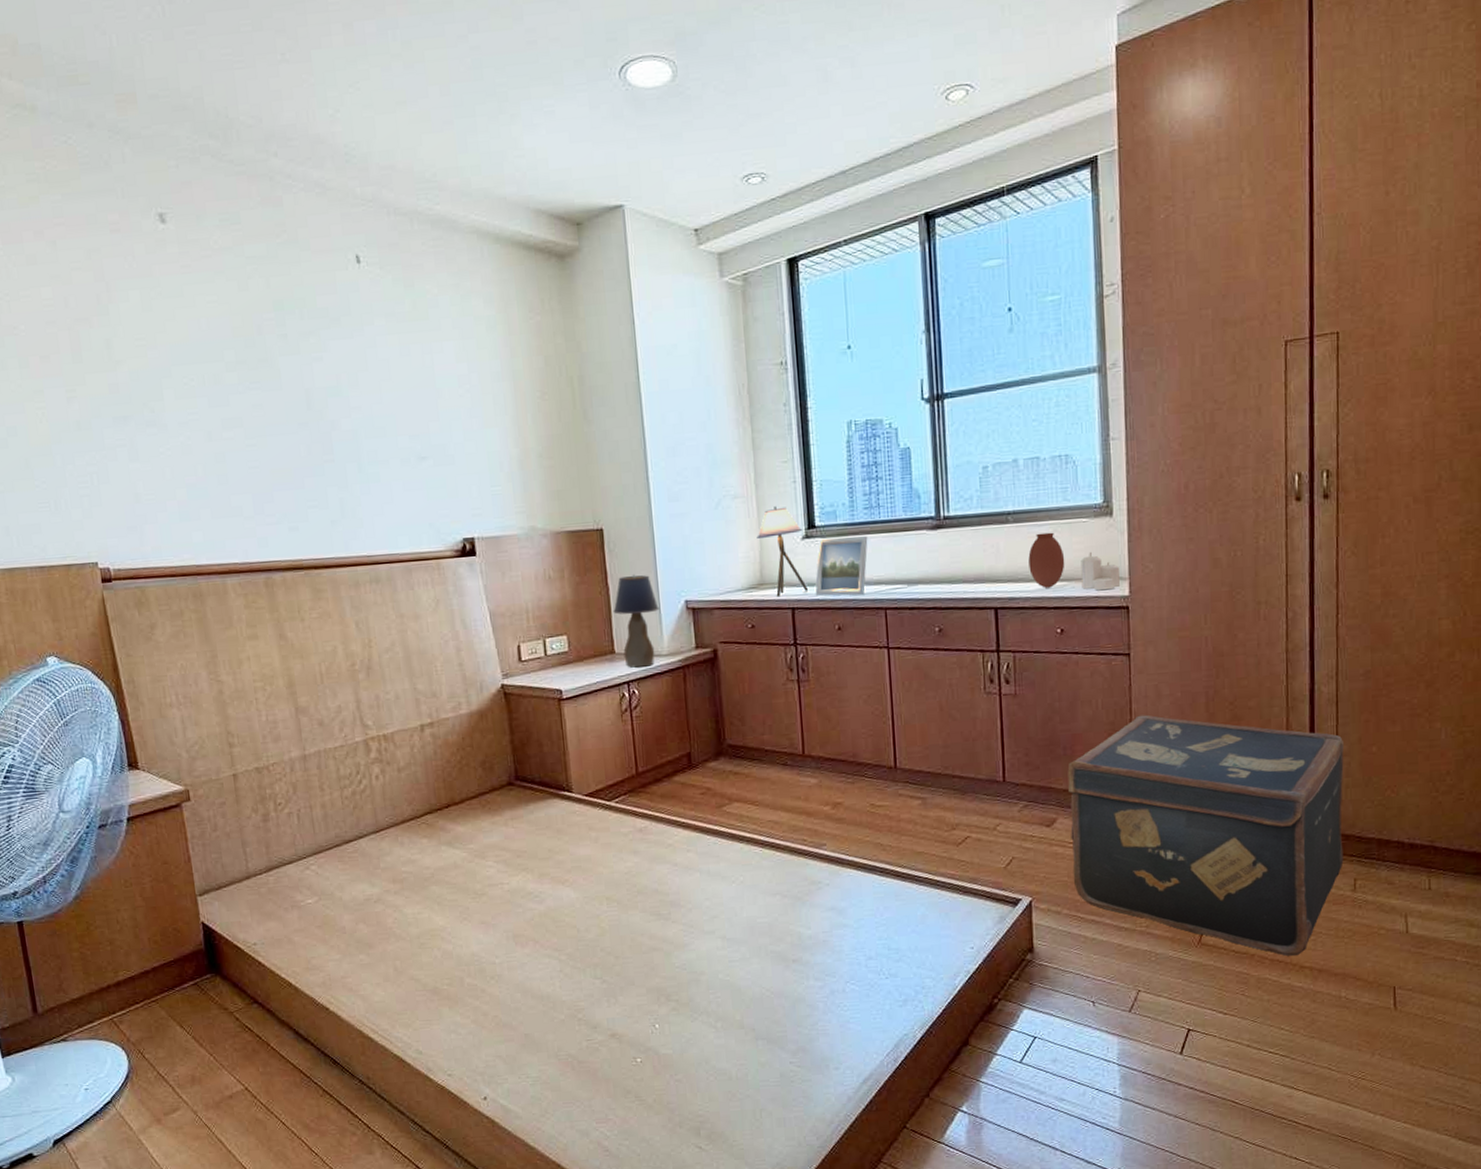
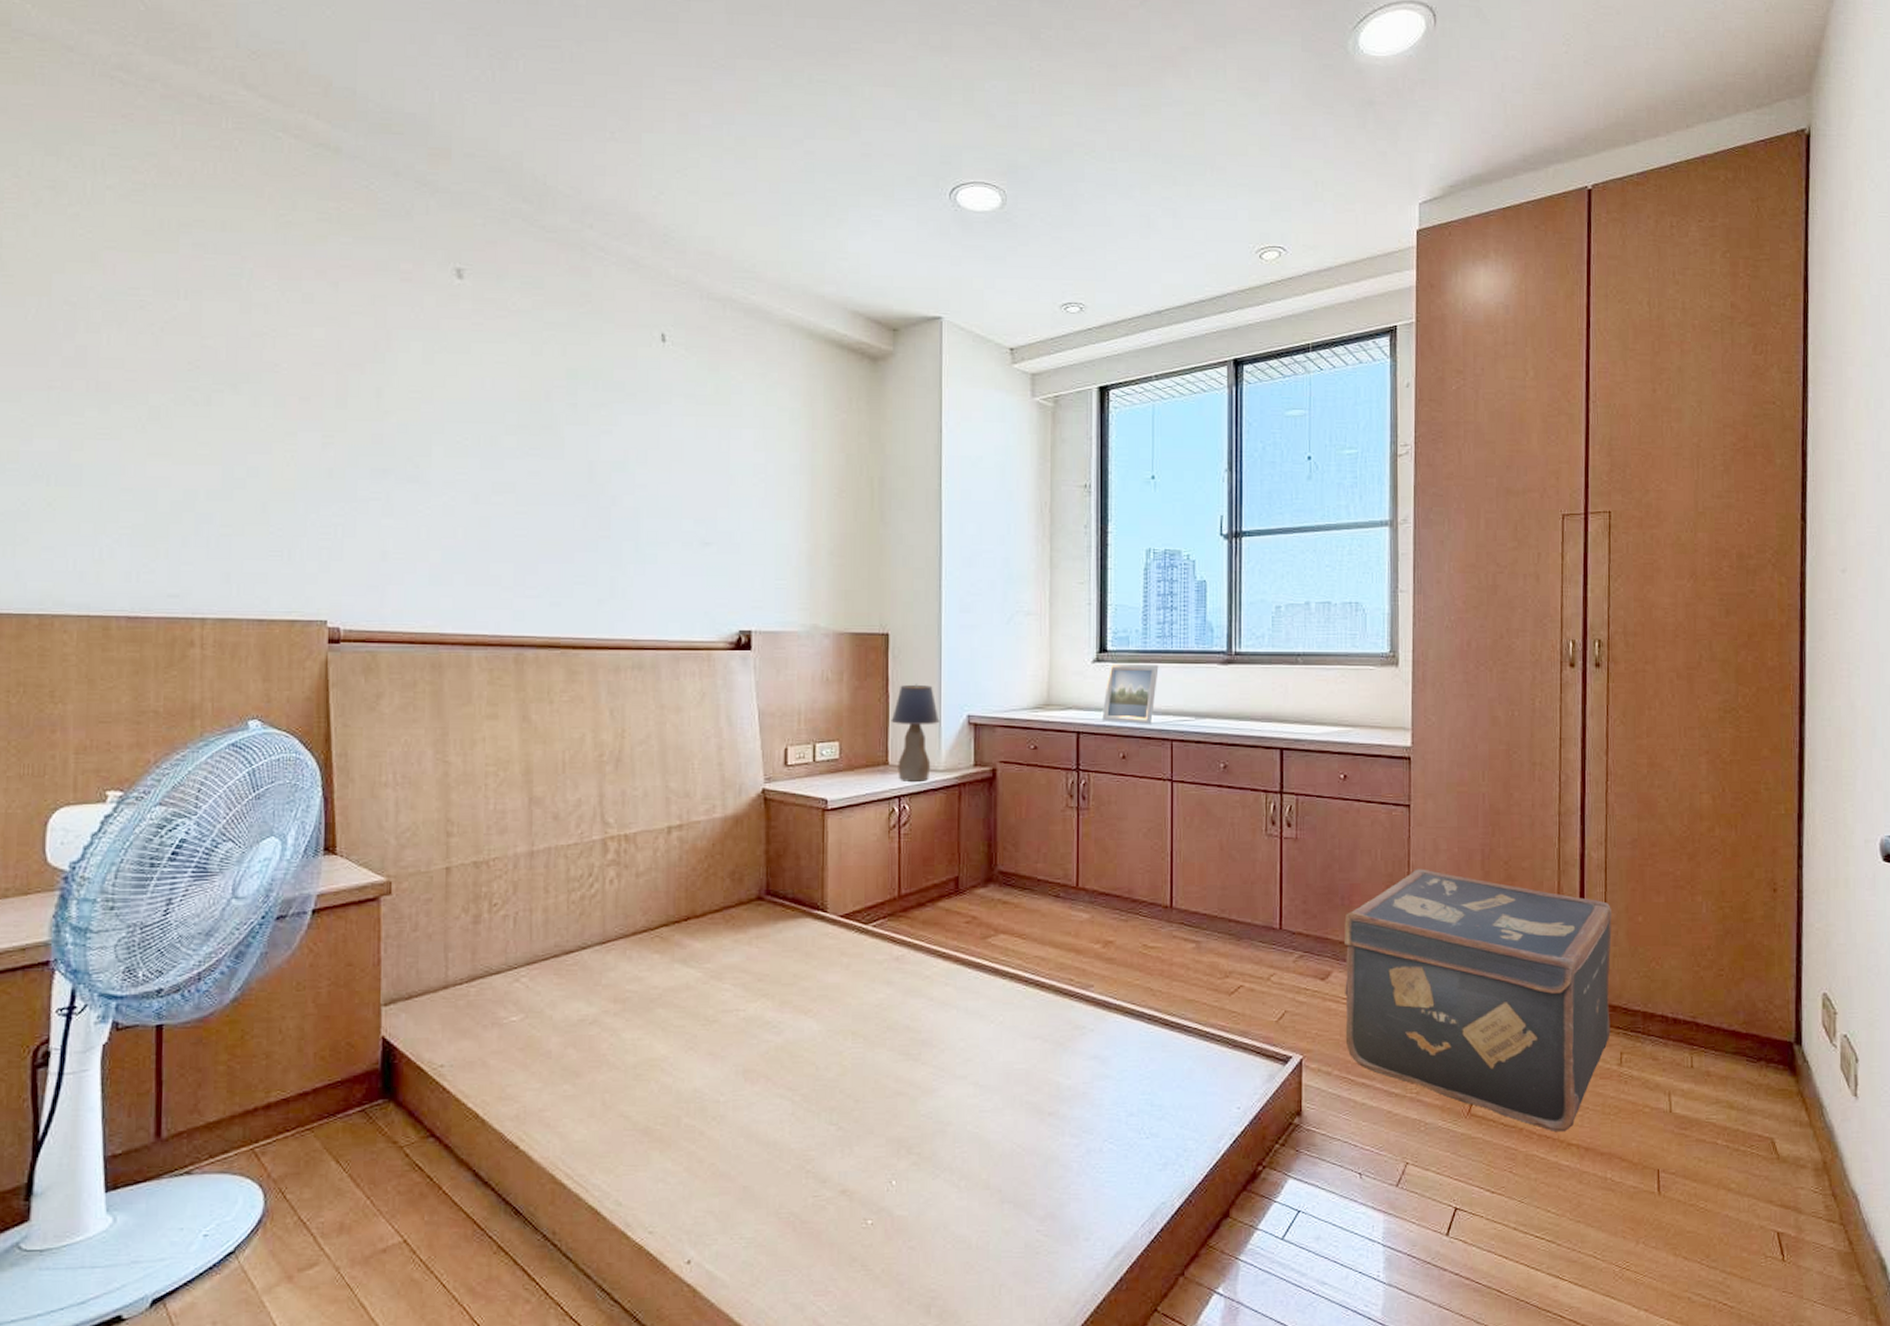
table lamp: present [757,506,809,598] -> none [1047,627,1096,720]
vase: present [1028,532,1065,588] -> none [1316,677,1351,732]
candle: present [1081,551,1120,591] -> none [1366,699,1403,739]

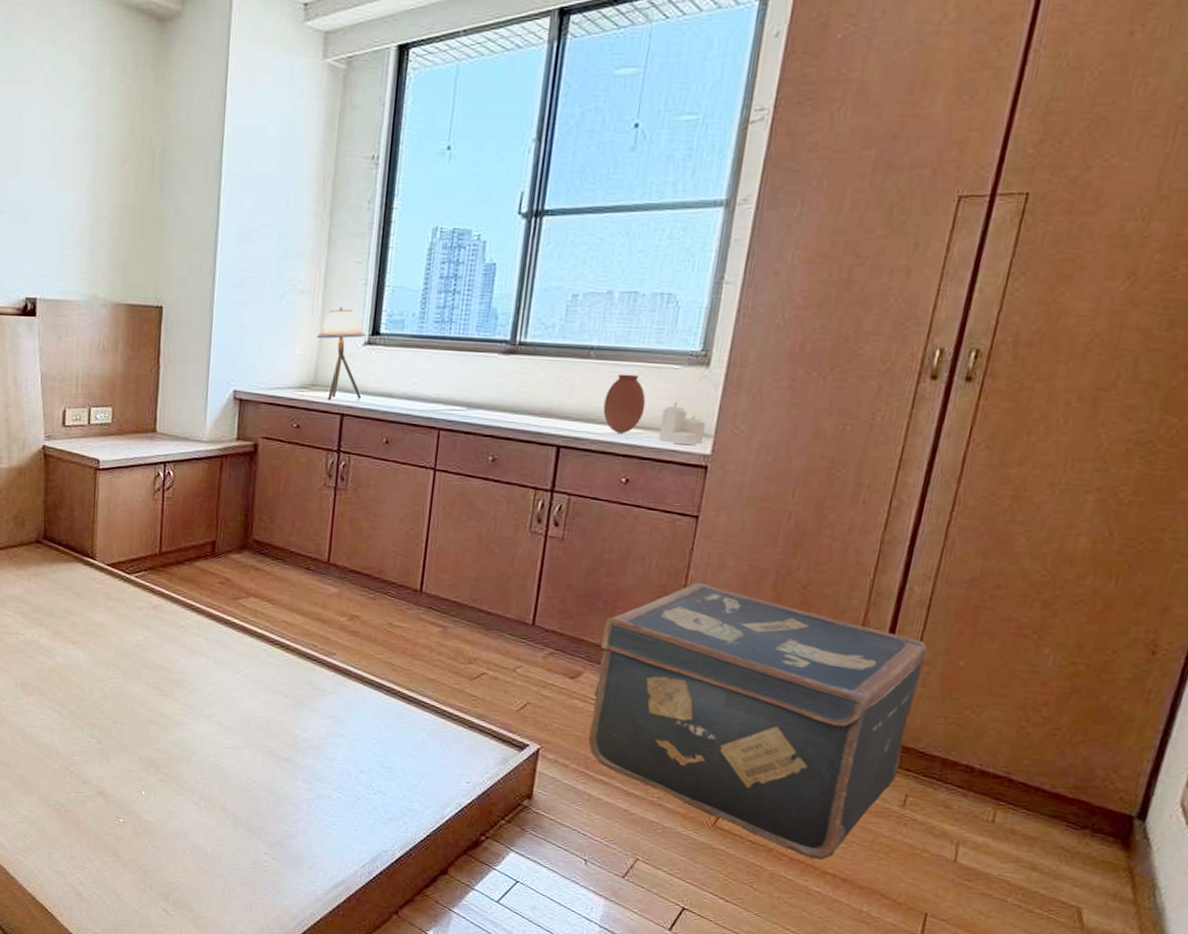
table lamp: present [891,683,940,781] -> none [160,356,207,450]
table lamp: none [1047,627,1096,720] -> present [317,307,367,402]
picture frame: present [1101,663,1159,725] -> none [367,347,434,413]
vase: none [1316,677,1351,732] -> present [603,374,646,434]
candle: none [1366,699,1403,739] -> present [659,401,705,446]

